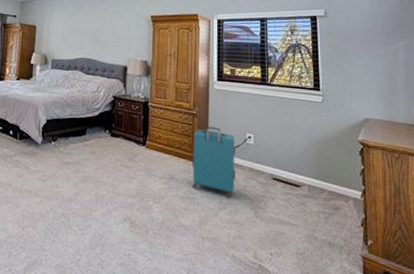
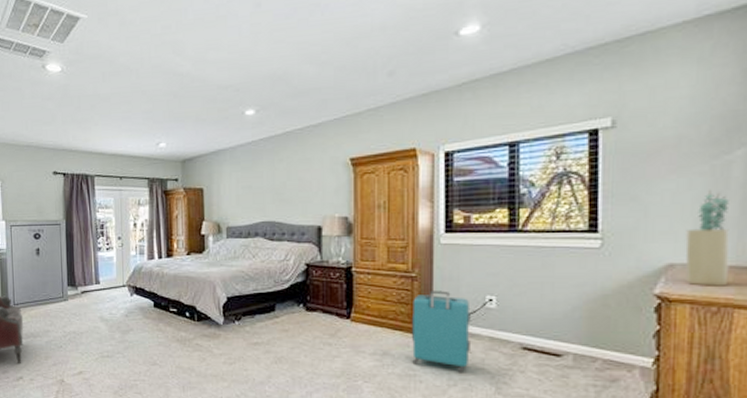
vase: none [374,67,404,138] -> present [685,190,730,286]

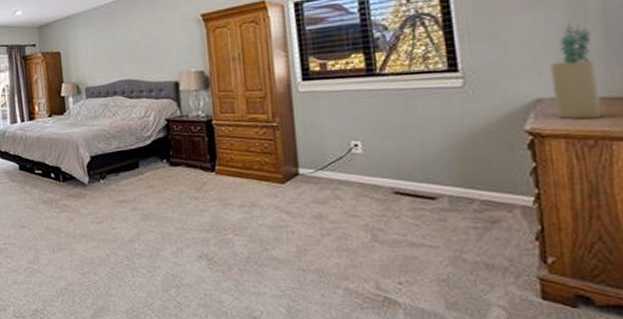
suitcase: present [411,290,471,374] -> none [276,138,341,222]

